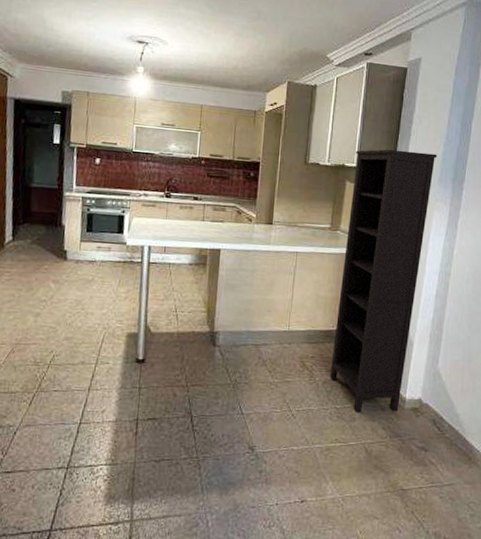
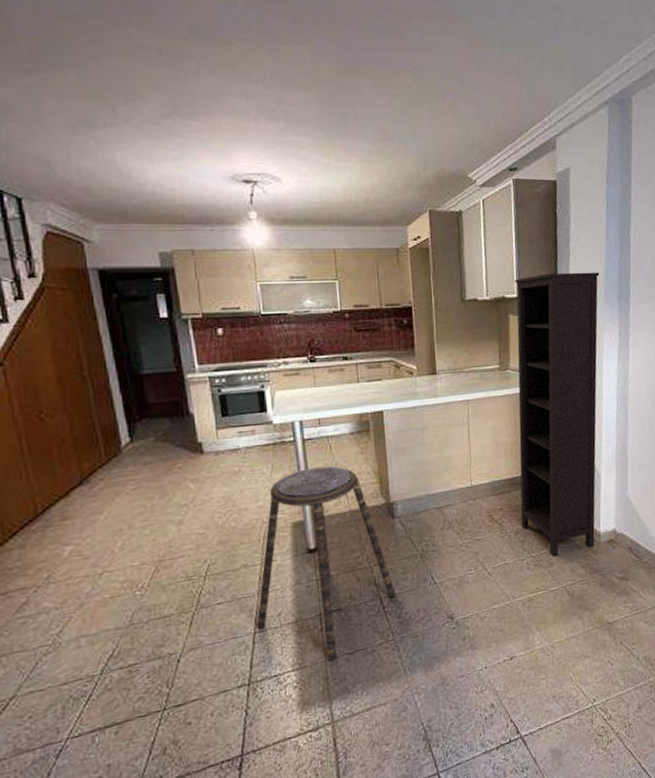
stool: none [83,288,206,464] -> present [256,466,396,661]

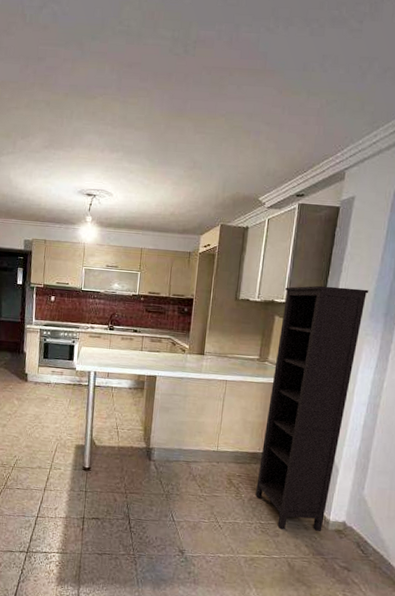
stool: present [256,466,396,661] -> none [39,407,142,555]

